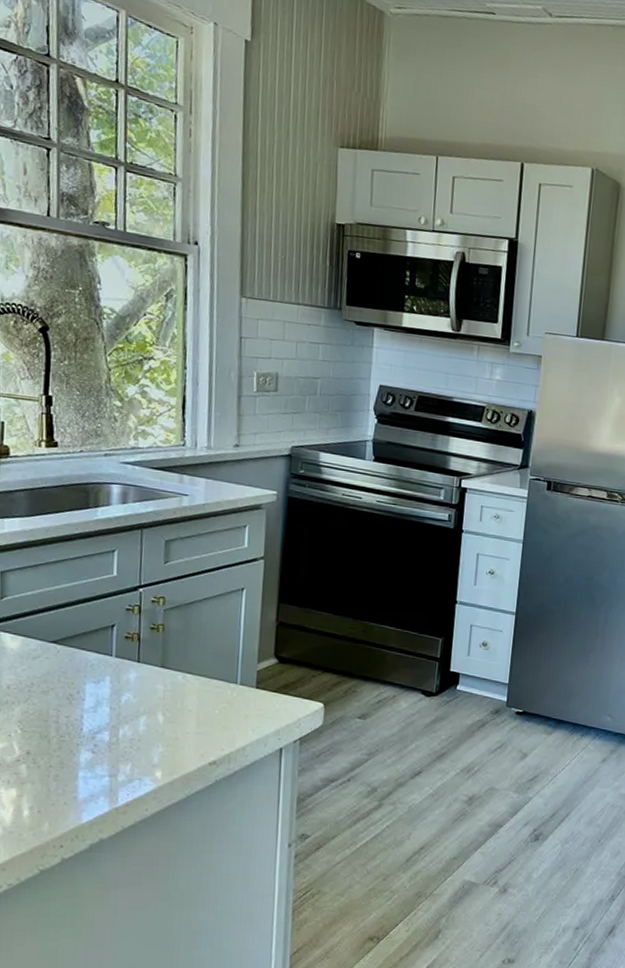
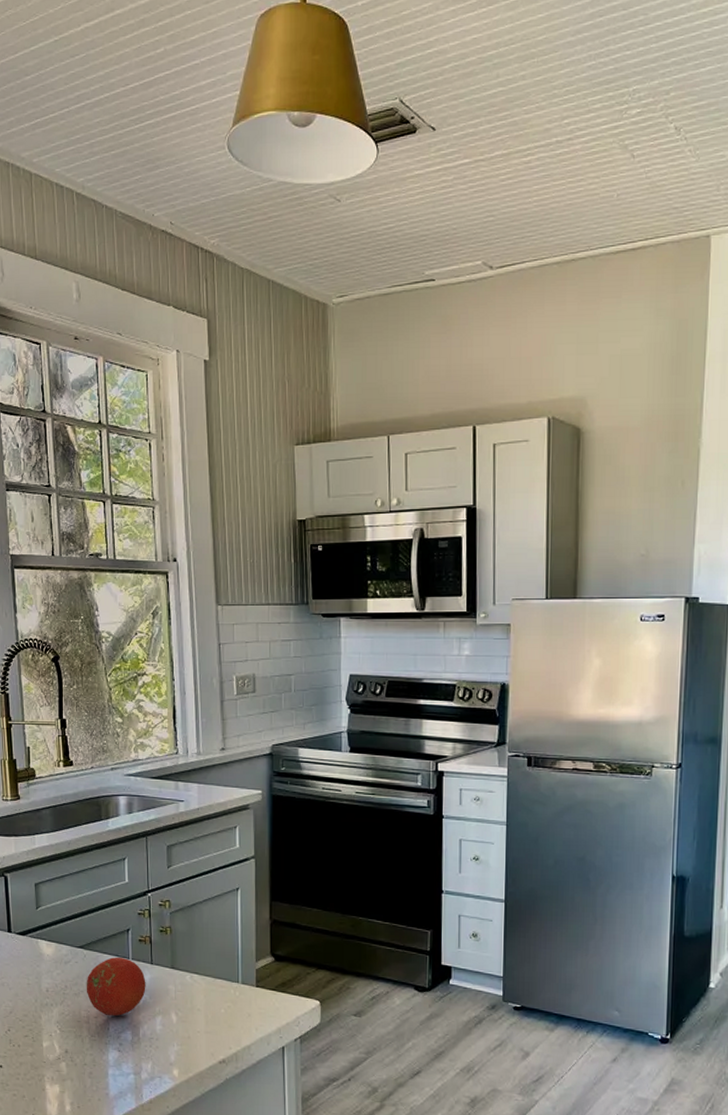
fruit: none [57,653,131,716] -> present [86,957,146,1016]

